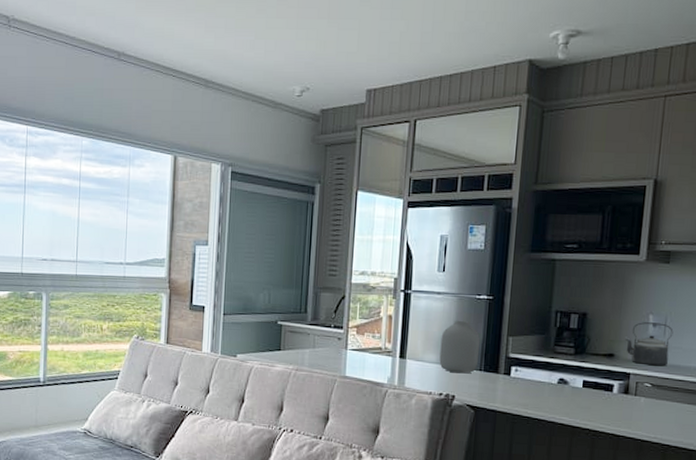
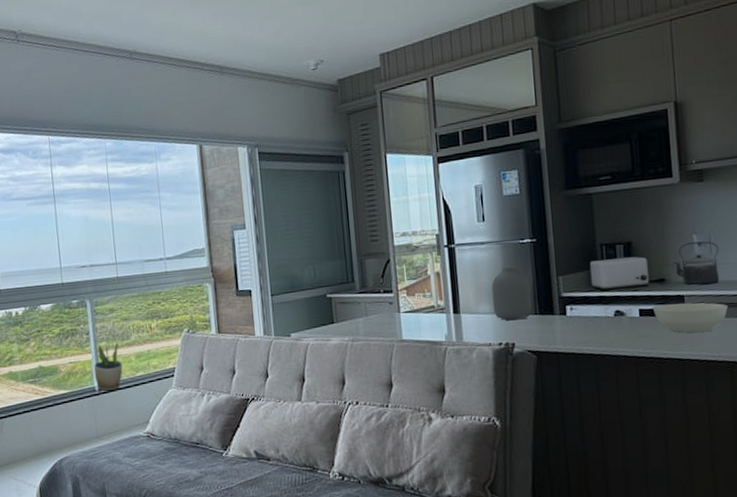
potted plant: none [41,337,69,384] -> present [94,341,123,391]
toaster: none [540,326,601,359] -> present [589,256,650,292]
bowl: none [596,379,673,412] -> present [652,302,729,333]

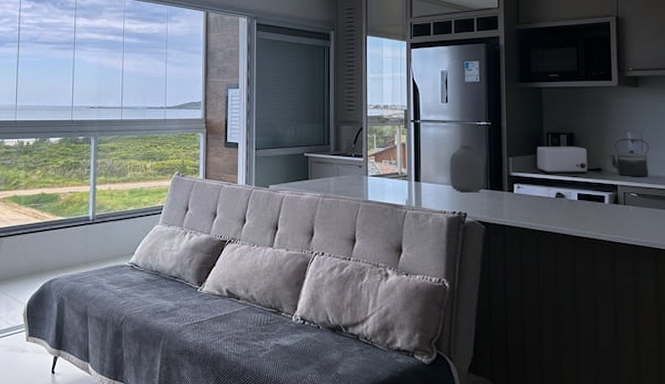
potted plant: present [94,341,123,391] -> none [90,177,116,221]
bowl: present [652,302,729,333] -> none [589,191,656,219]

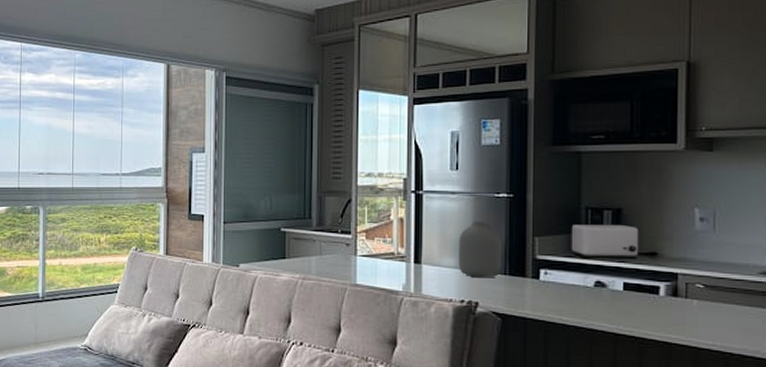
kettle: present [608,139,650,177] -> none [667,216,725,265]

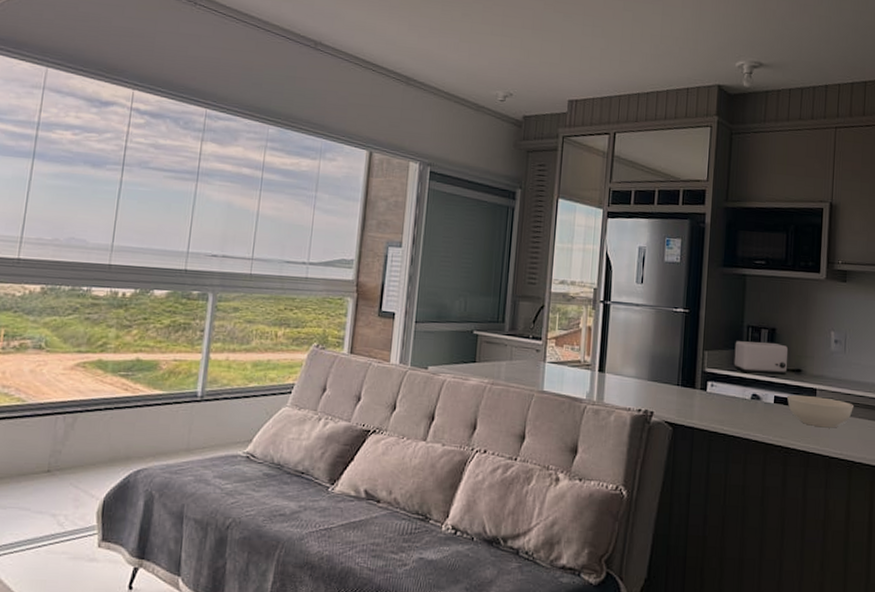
vase: present [458,222,503,278] -> none [638,334,678,389]
bowl: none [639,280,730,316] -> present [786,394,855,428]

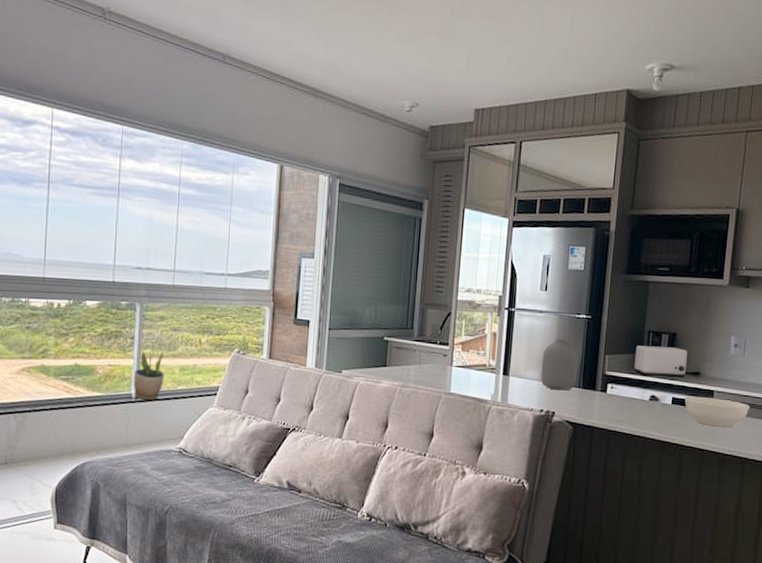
potted plant: none [199,344,236,399] -> present [133,351,164,400]
vase: none [638,334,678,389] -> present [540,339,580,391]

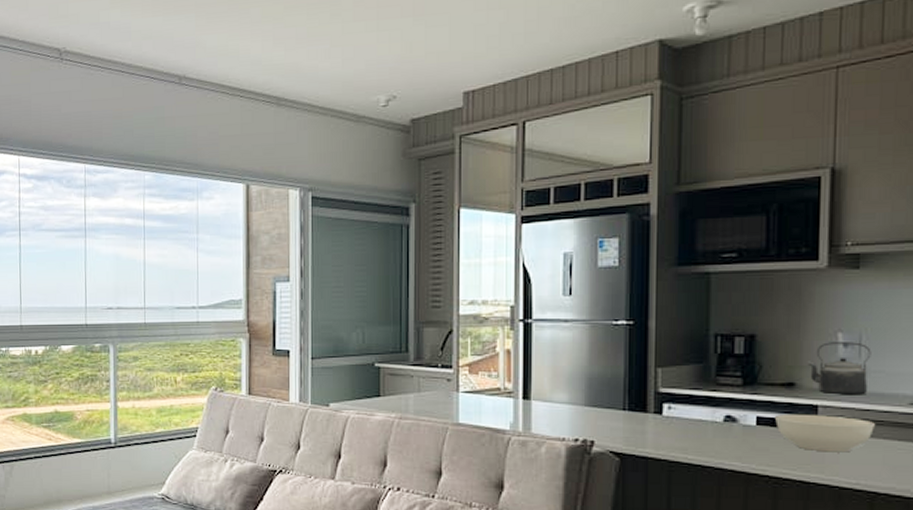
potted plant: present [133,351,164,400] -> none [111,392,142,445]
vase: present [540,339,580,391] -> none [572,352,622,414]
toaster: present [634,345,688,377] -> none [698,353,775,391]
kettle: none [709,342,752,384] -> present [807,342,871,395]

